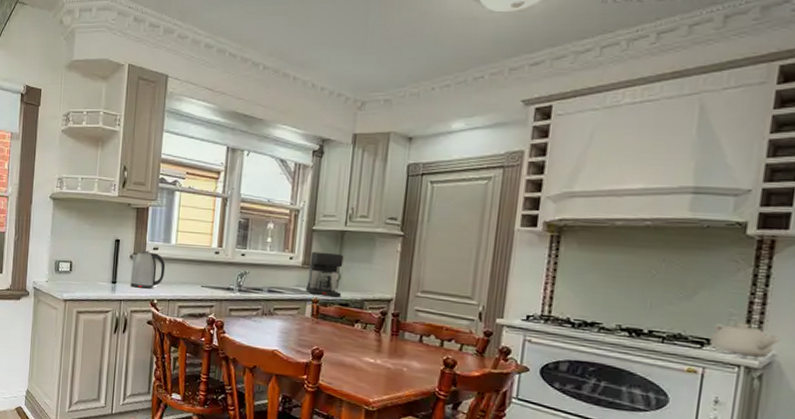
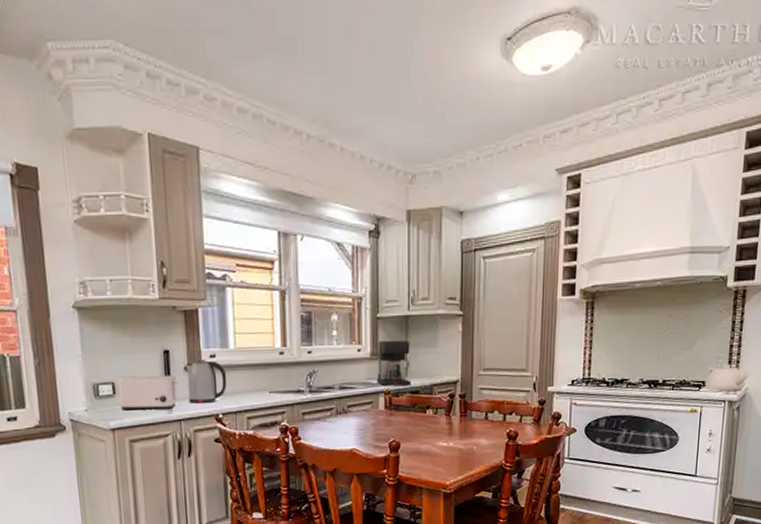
toaster: none [74,257,123,290] -> present [118,375,177,411]

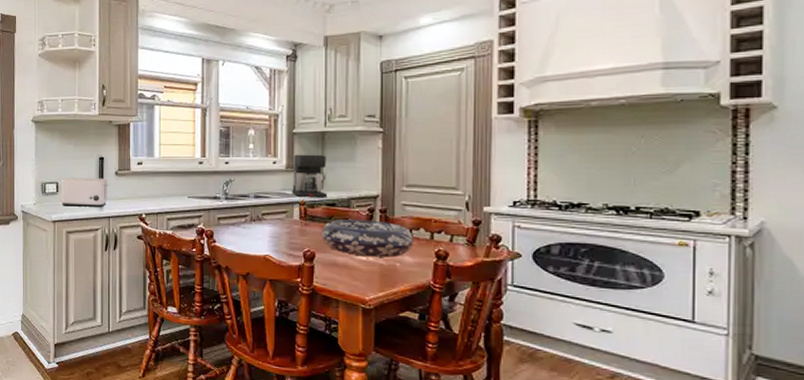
kettle: present [186,359,227,405] -> none [117,166,151,205]
decorative bowl: none [405,406,490,443] -> present [321,220,415,258]
teapot: present [705,364,750,392] -> none [697,192,767,225]

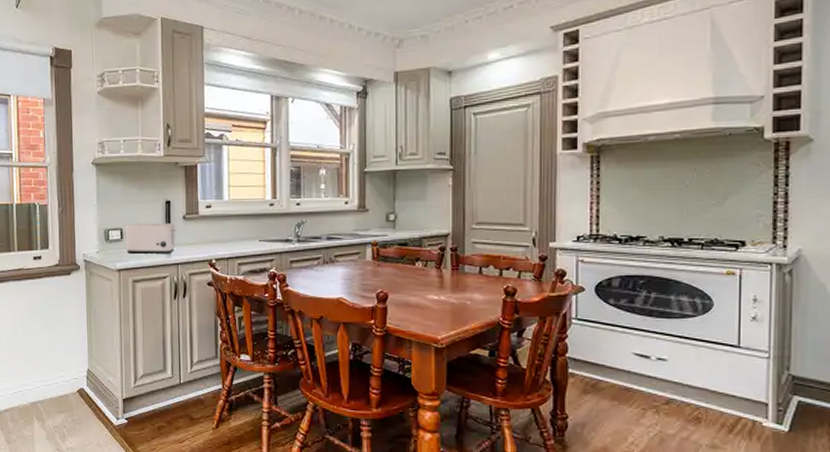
coffee maker: present [291,154,328,198] -> none [363,193,400,238]
decorative bowl: present [321,220,415,258] -> none [393,259,485,296]

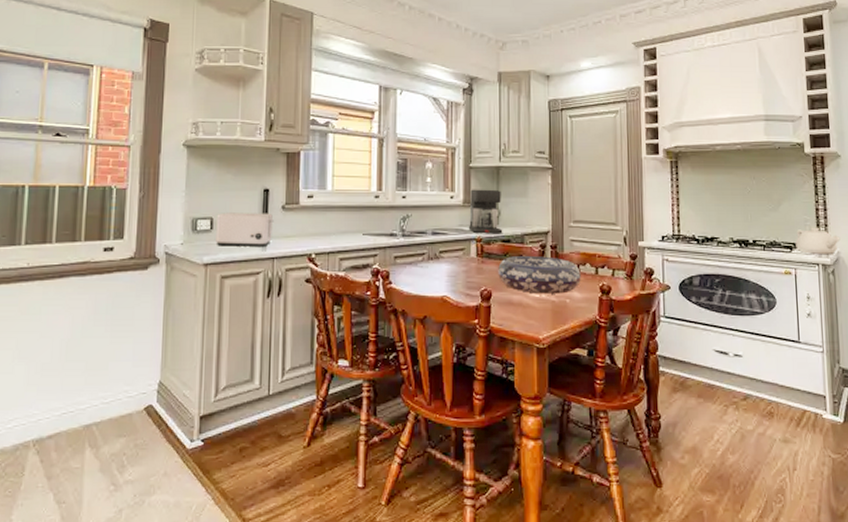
coffee maker: none [363,193,400,238] -> present [468,189,503,234]
decorative bowl: none [393,259,485,296] -> present [497,256,582,294]
teapot: none [743,222,804,254] -> present [795,227,841,255]

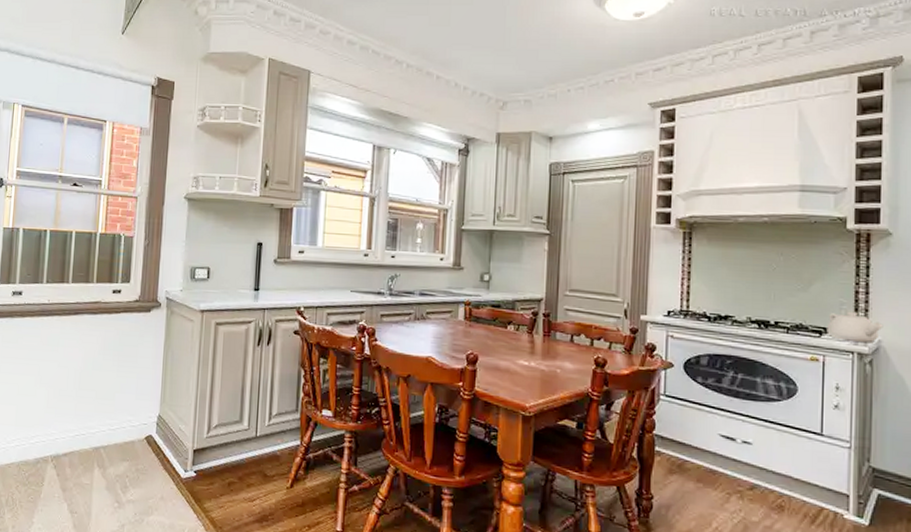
toaster: present [216,212,274,248] -> none [212,263,266,298]
coffee maker: present [468,189,503,234] -> none [457,252,494,299]
decorative bowl: present [497,256,582,294] -> none [484,322,576,363]

